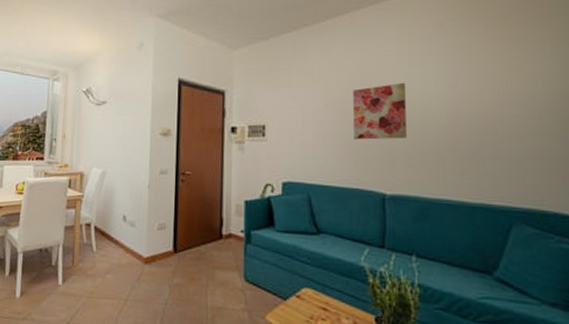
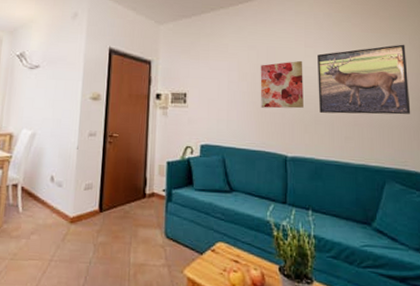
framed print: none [425,55,551,144] -> present [317,44,411,115]

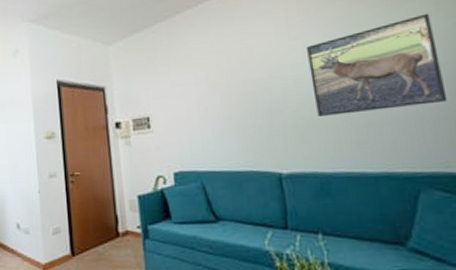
wall art: present [260,60,303,109] -> none [234,57,296,121]

